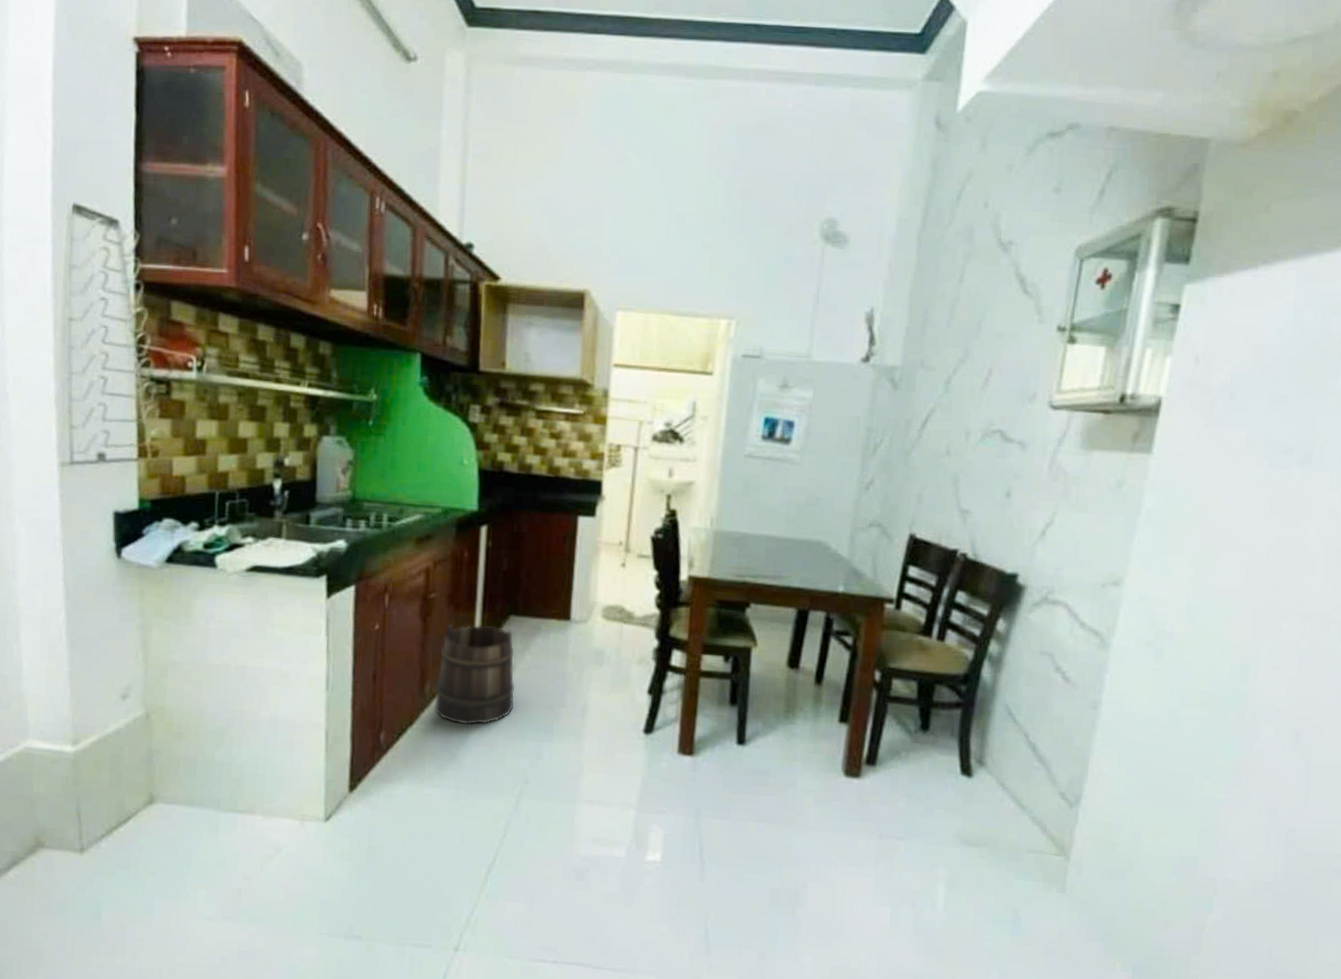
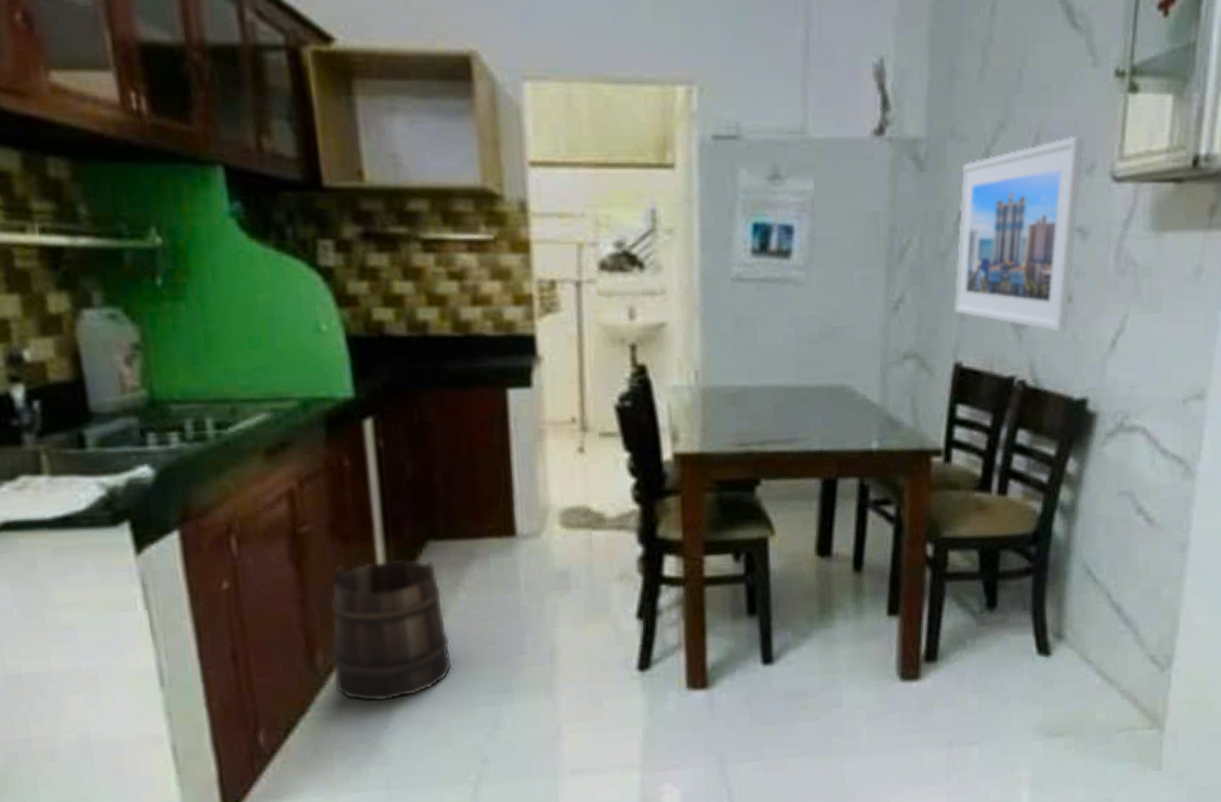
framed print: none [912,372,1028,519] -> present [953,135,1083,331]

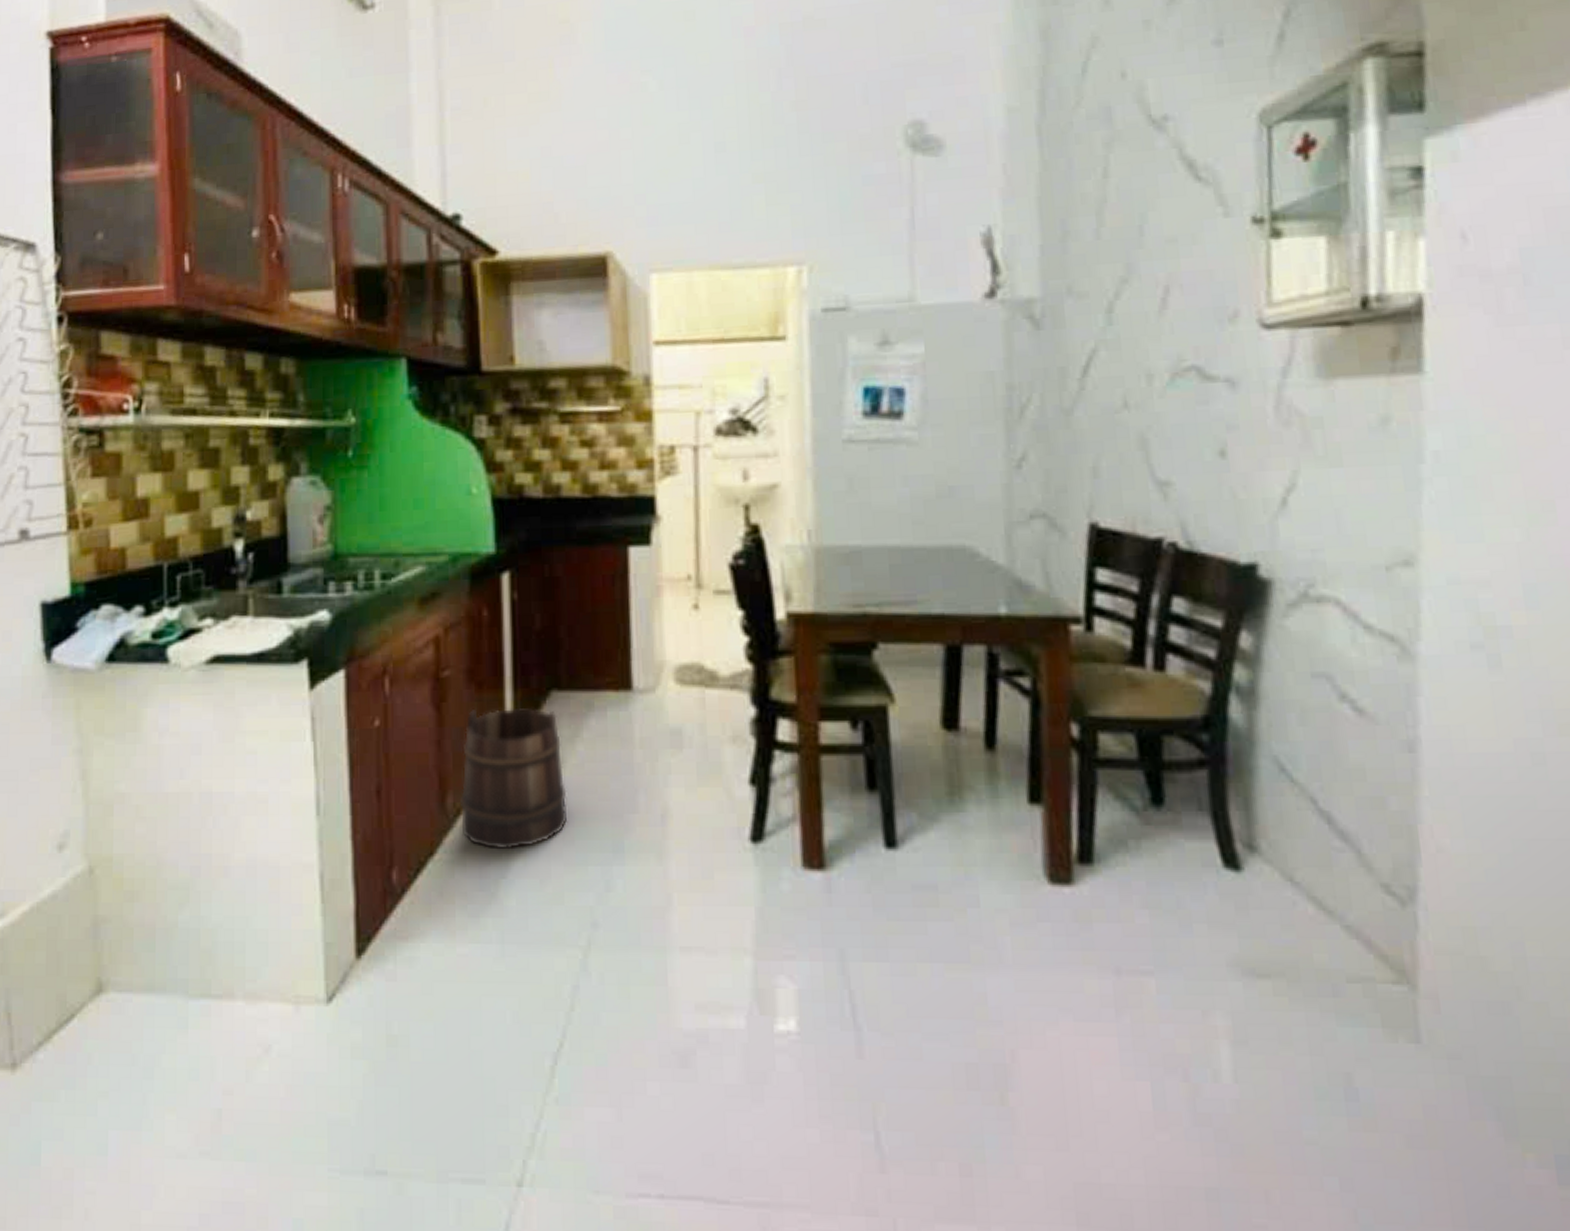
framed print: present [953,135,1083,331] -> none [1083,284,1223,489]

